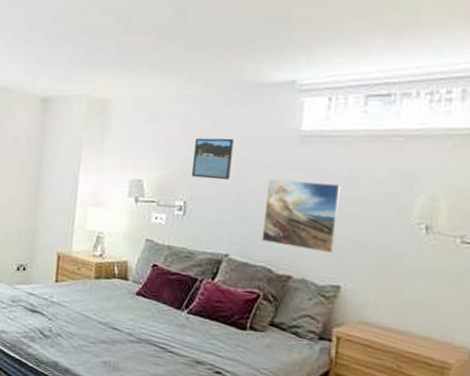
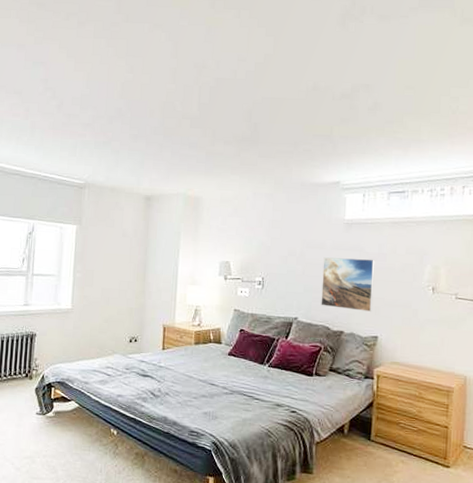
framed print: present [191,138,234,180] -> none [266,226,297,260]

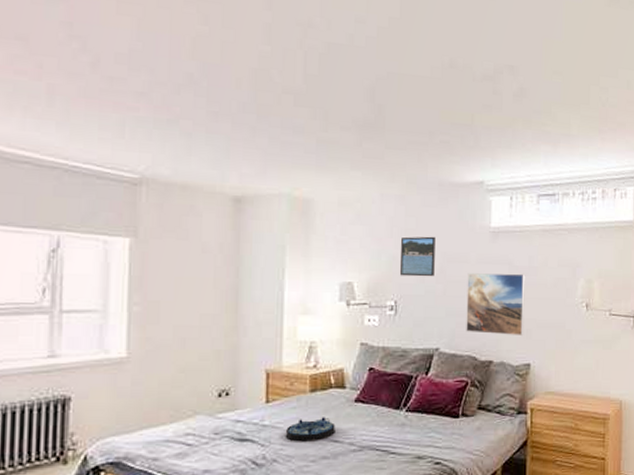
serving tray: none [175,364,213,383] -> present [285,417,335,442]
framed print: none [266,226,297,260] -> present [399,236,435,277]

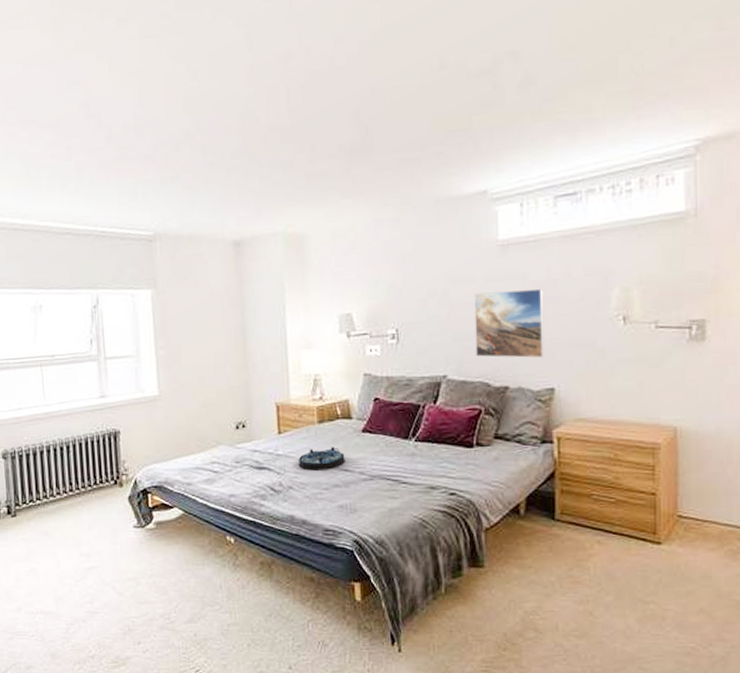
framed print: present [399,236,435,277] -> none [398,257,437,303]

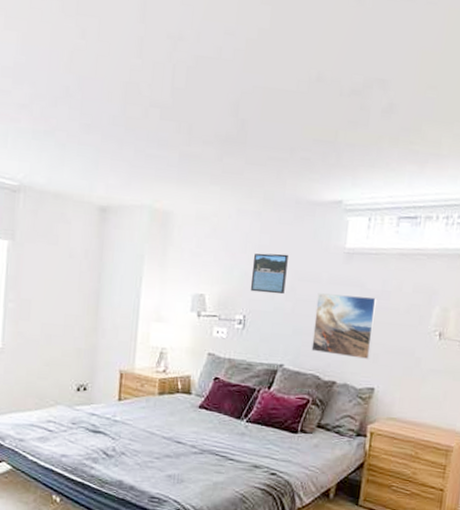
serving tray: present [298,447,345,471] -> none [133,418,180,440]
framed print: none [398,257,437,303] -> present [250,253,288,295]

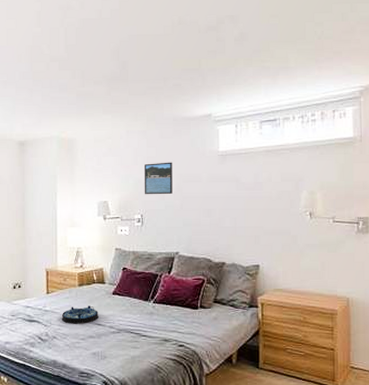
serving tray: none [133,418,180,440] -> present [61,305,99,324]
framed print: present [311,293,378,359] -> none [200,189,252,241]

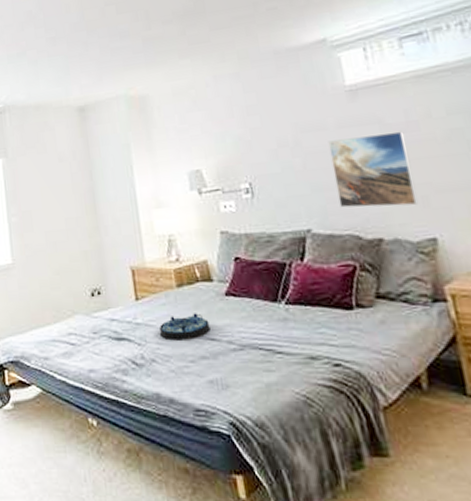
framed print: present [144,162,173,195] -> none [244,108,289,156]
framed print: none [200,189,252,241] -> present [328,131,419,208]

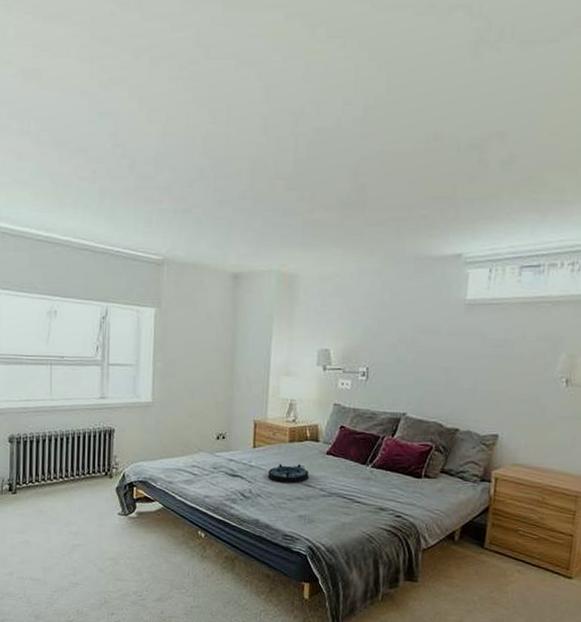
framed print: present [328,131,419,208] -> none [433,344,500,407]

